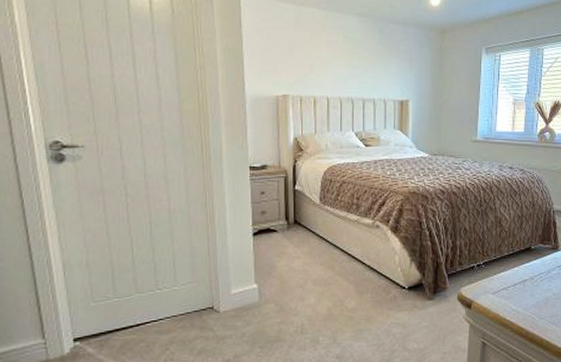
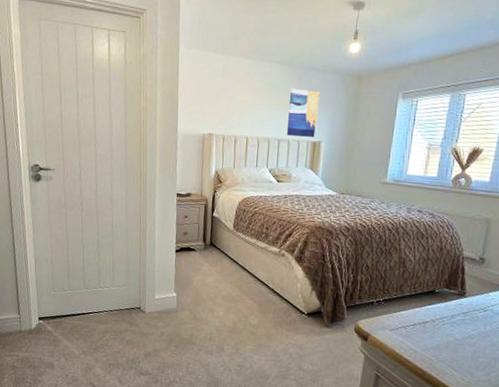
wall art: none [372,43,403,97] -> present [287,88,320,138]

